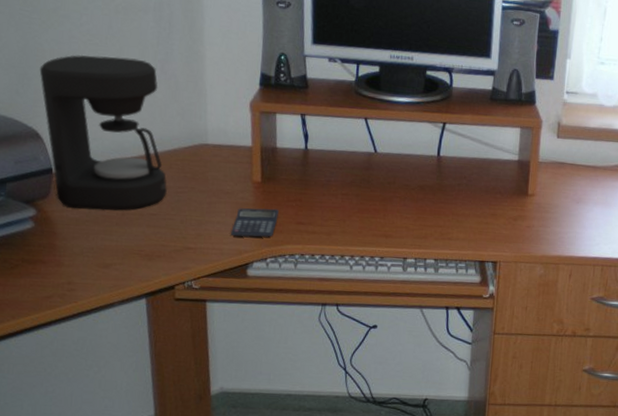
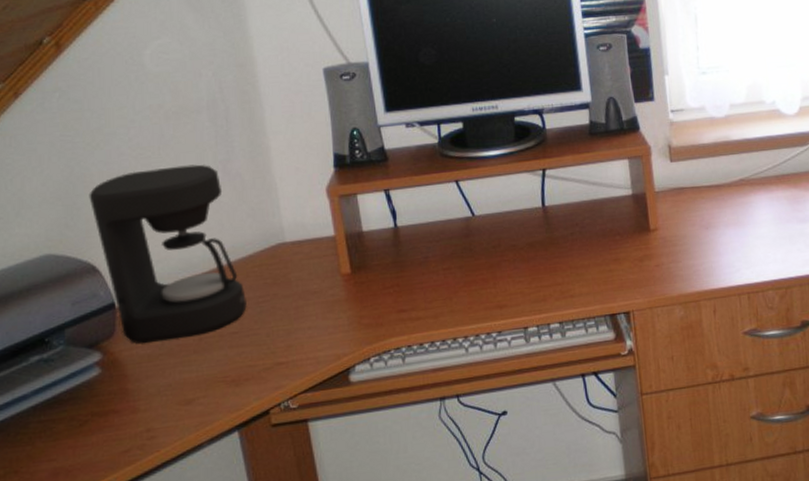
calculator: present [231,208,279,237] -> none [325,300,376,341]

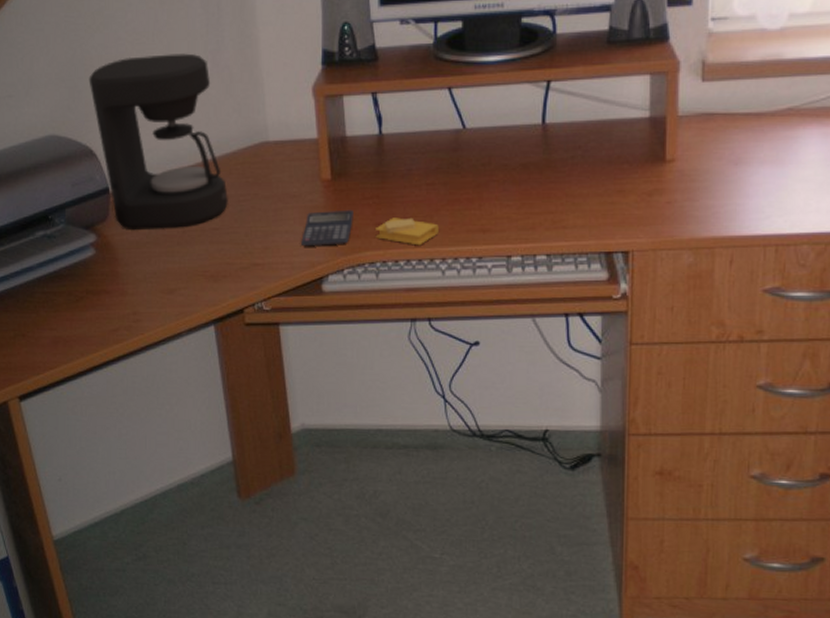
calculator: none [325,300,376,341] -> present [301,209,353,247]
sticky notes: none [398,301,459,327] -> present [375,217,439,246]

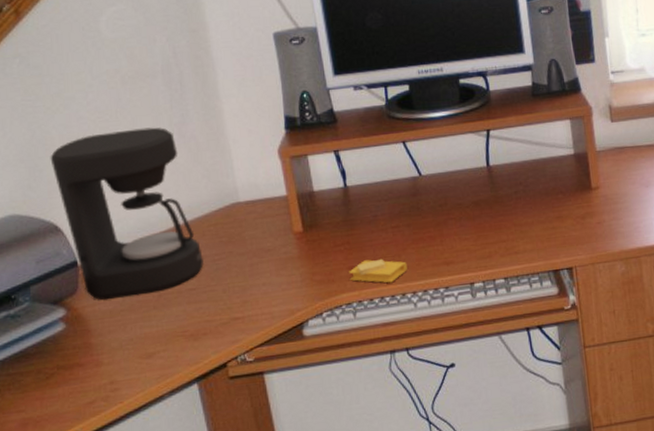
calculator: present [301,209,353,247] -> none [279,257,328,296]

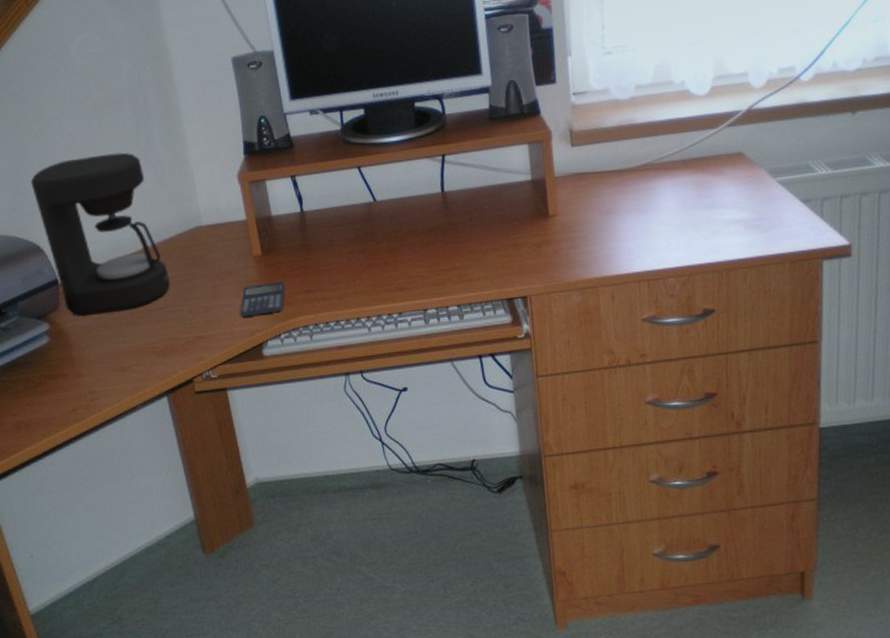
calculator: none [279,257,328,296] -> present [240,280,285,318]
sticky notes: present [349,258,407,283] -> none [306,283,362,308]

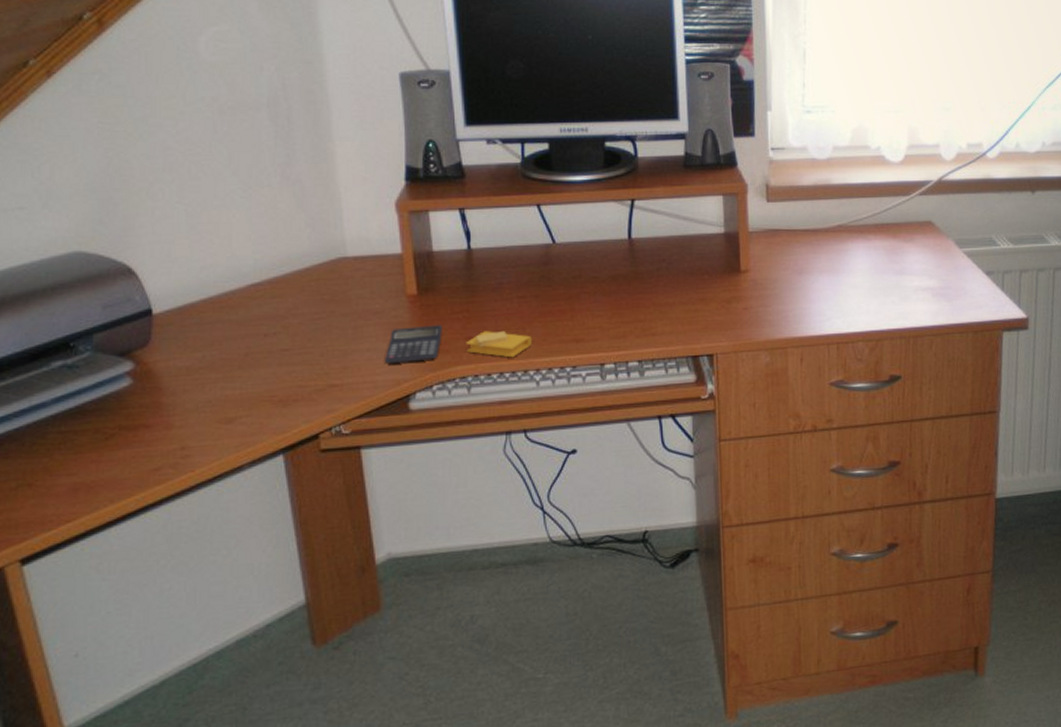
coffee maker: present [30,152,170,317] -> none [128,166,300,356]
sticky notes: none [306,283,362,308] -> present [466,330,532,358]

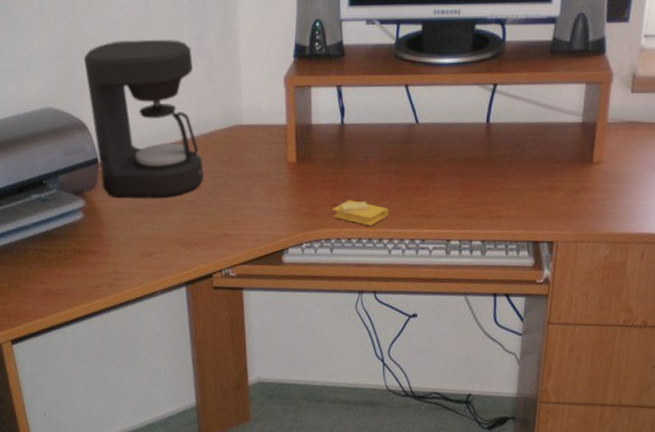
coffee maker: none [128,166,300,356] -> present [83,39,204,199]
calculator: present [385,324,442,365] -> none [266,190,314,222]

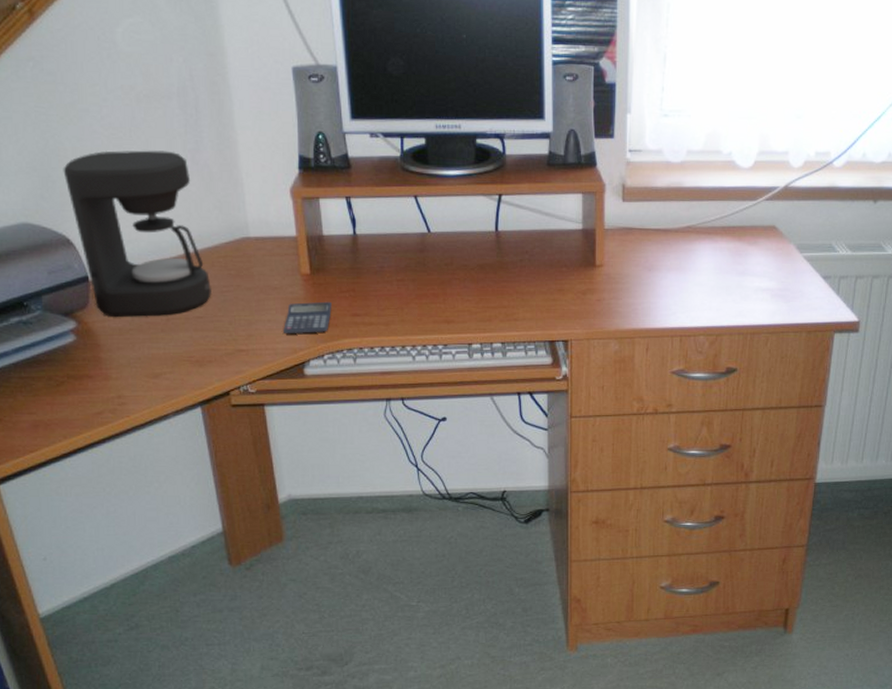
calculator: none [266,190,314,222] -> present [283,301,332,335]
sticky notes: present [332,200,389,226] -> none [352,309,409,334]

